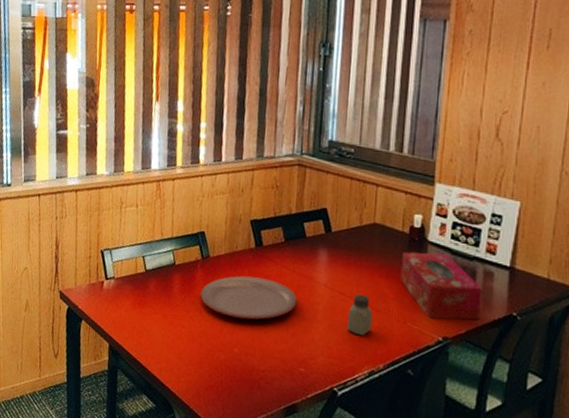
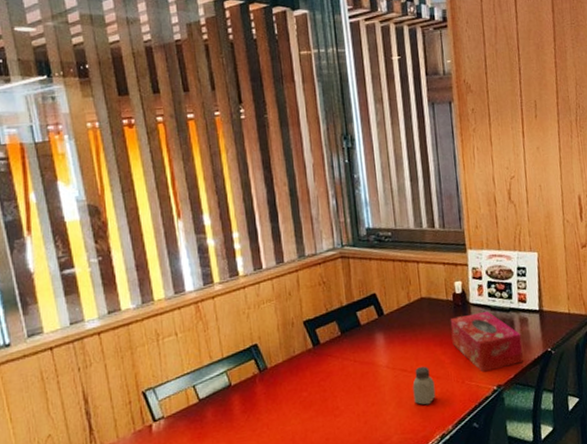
plate: present [200,275,298,320] -> none [264,374,364,423]

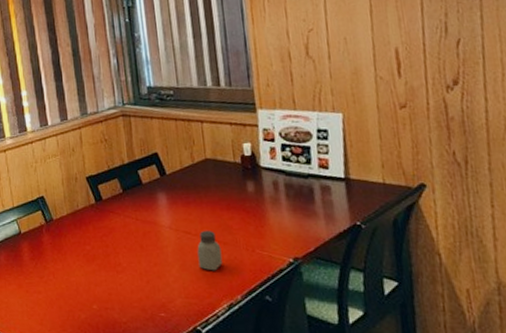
tissue box: present [450,311,523,373] -> none [238,176,325,242]

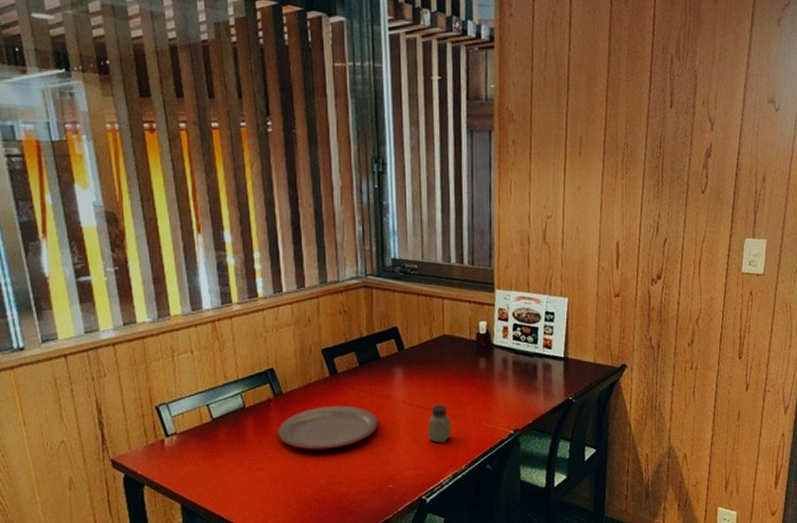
plate: none [50,231,146,275] -> present [277,405,379,450]

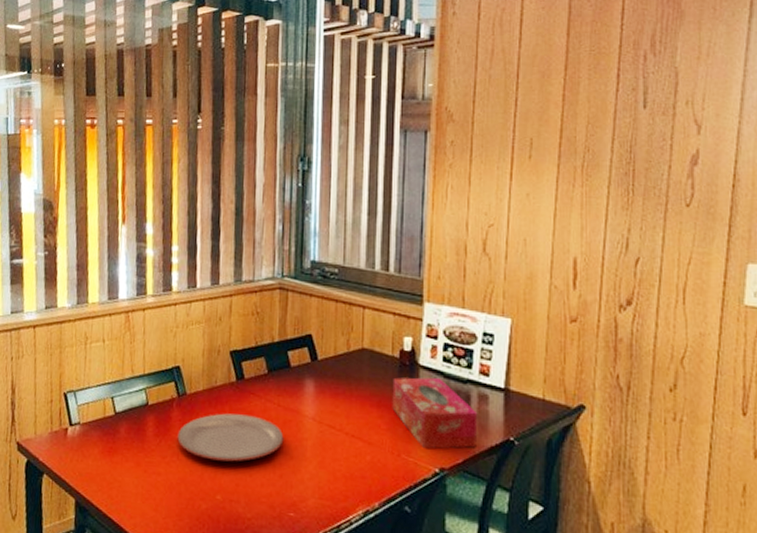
saltshaker: present [428,404,451,443] -> none [338,426,365,473]
tissue box: none [471,354,544,416] -> present [392,377,478,449]

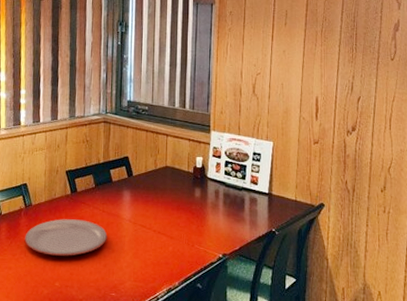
tissue box: present [392,377,478,449] -> none [188,186,250,240]

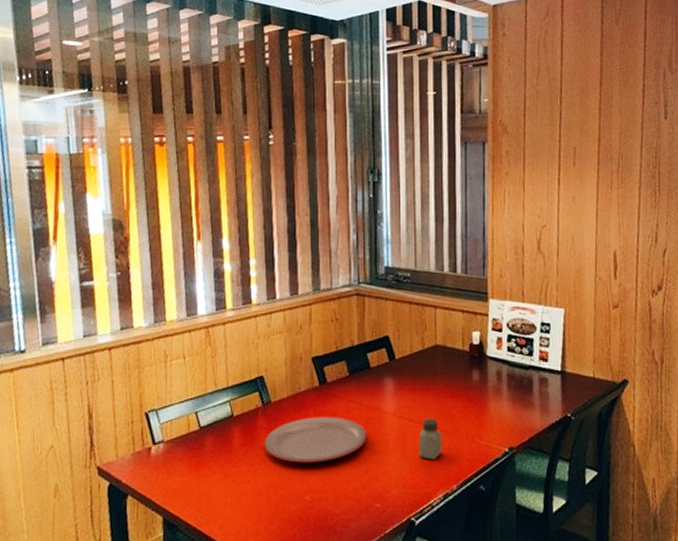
saltshaker: none [148,225,168,260] -> present [419,417,442,460]

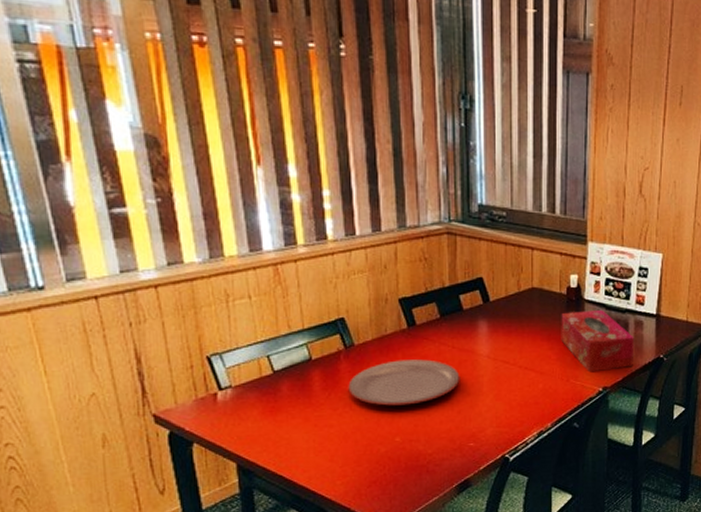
saltshaker: present [419,417,442,460] -> none [514,359,537,400]
tissue box: none [464,366,540,432] -> present [561,309,635,373]

